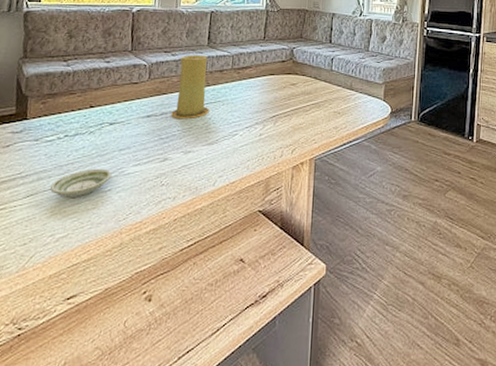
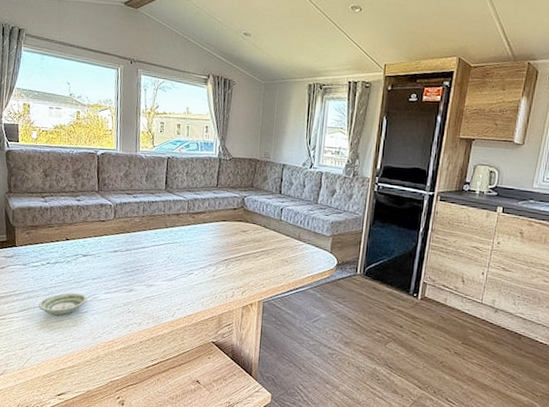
candle: present [171,55,209,118] -> none [135,198,168,256]

